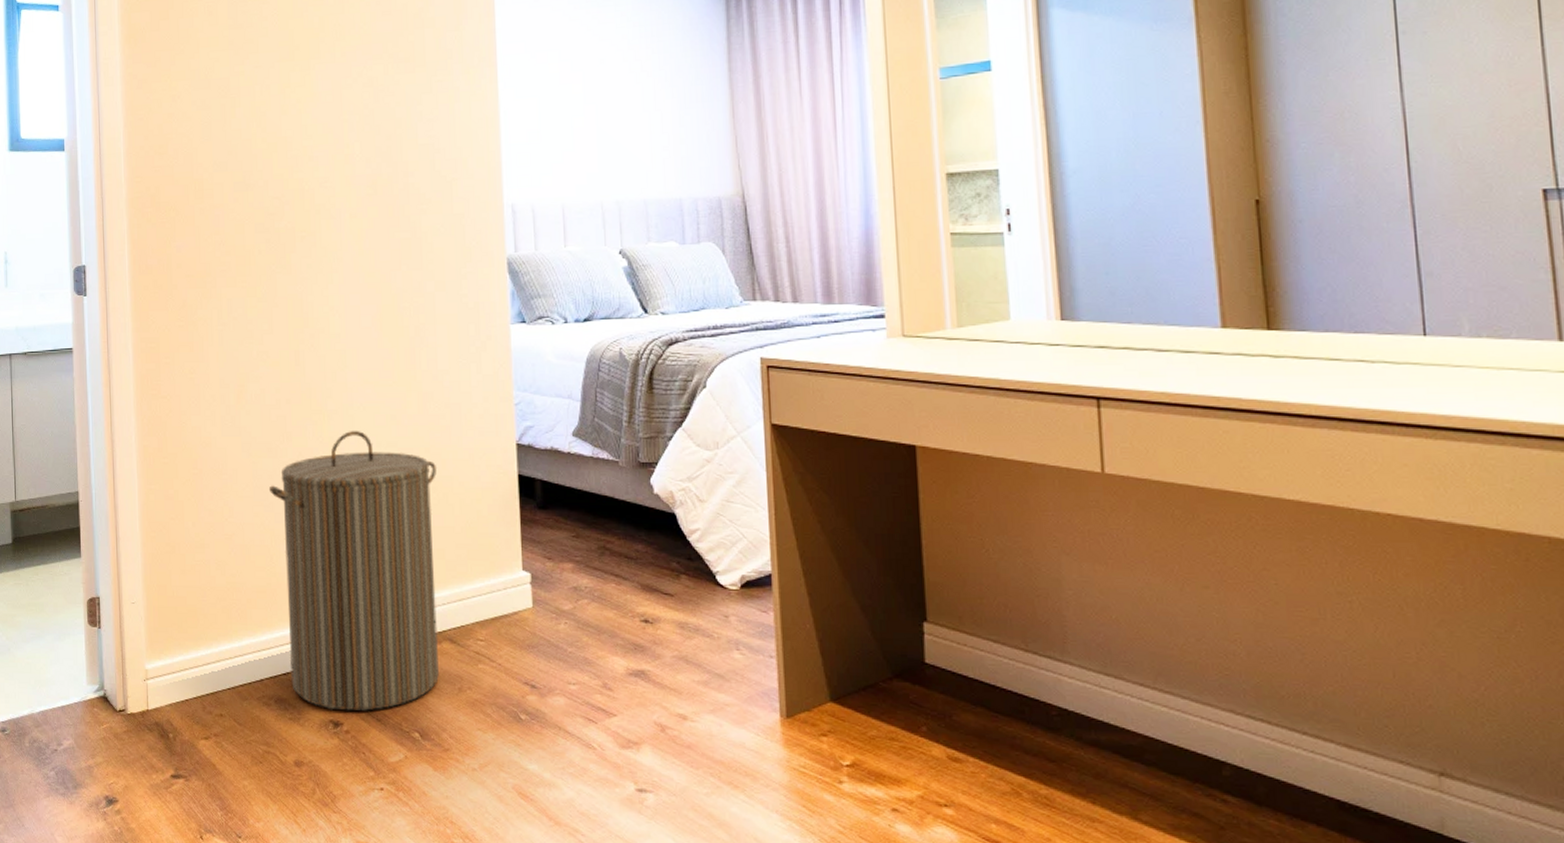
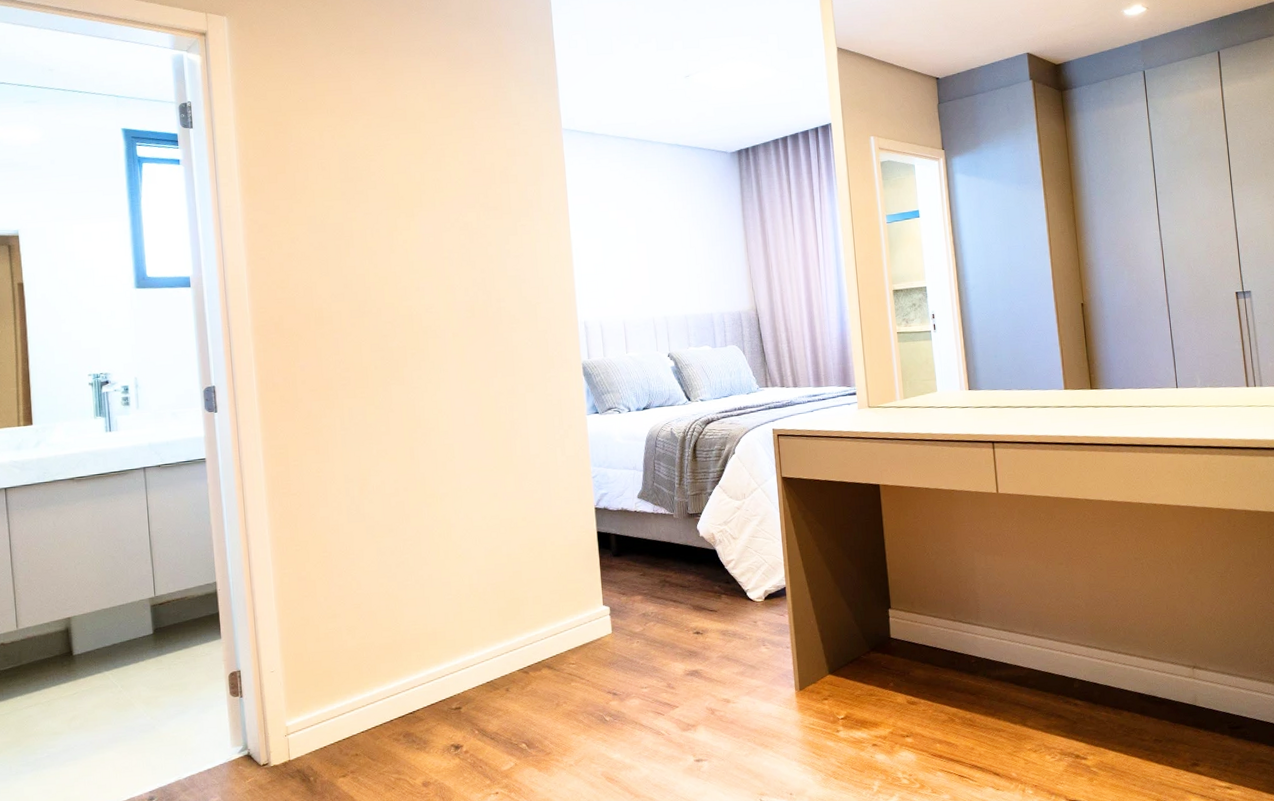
laundry hamper: present [268,431,439,711] -> none [391,508,540,737]

